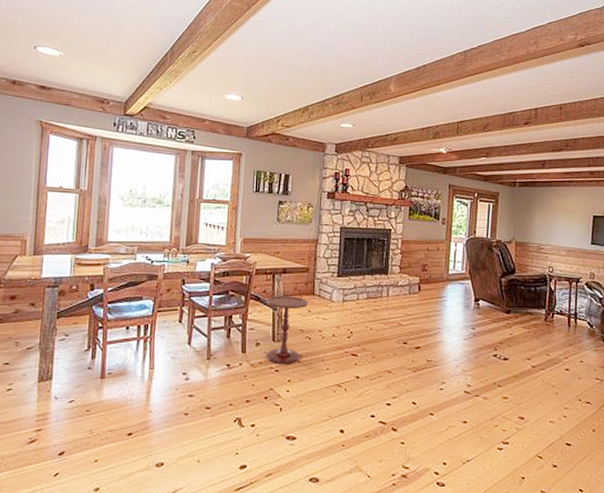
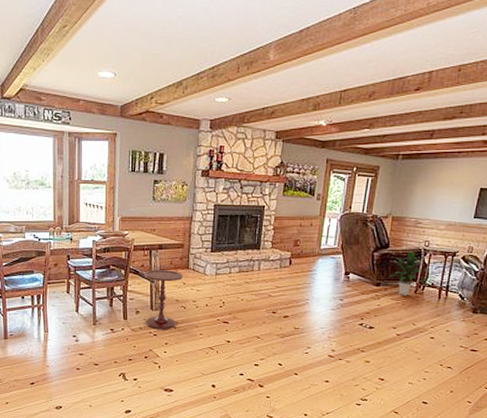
indoor plant: none [519,276,558,325] -> present [390,250,429,296]

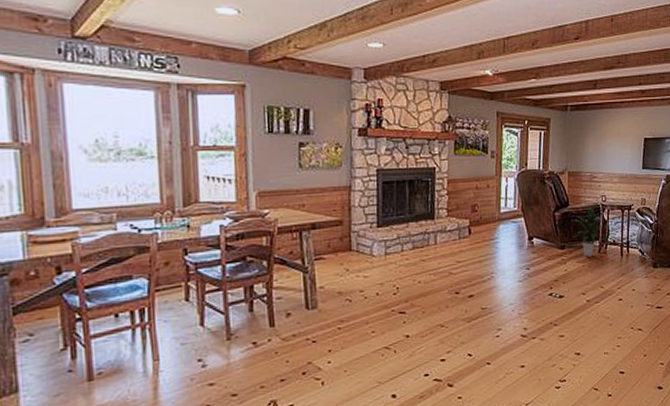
side table: present [144,269,184,330] -> none [294,254,346,335]

